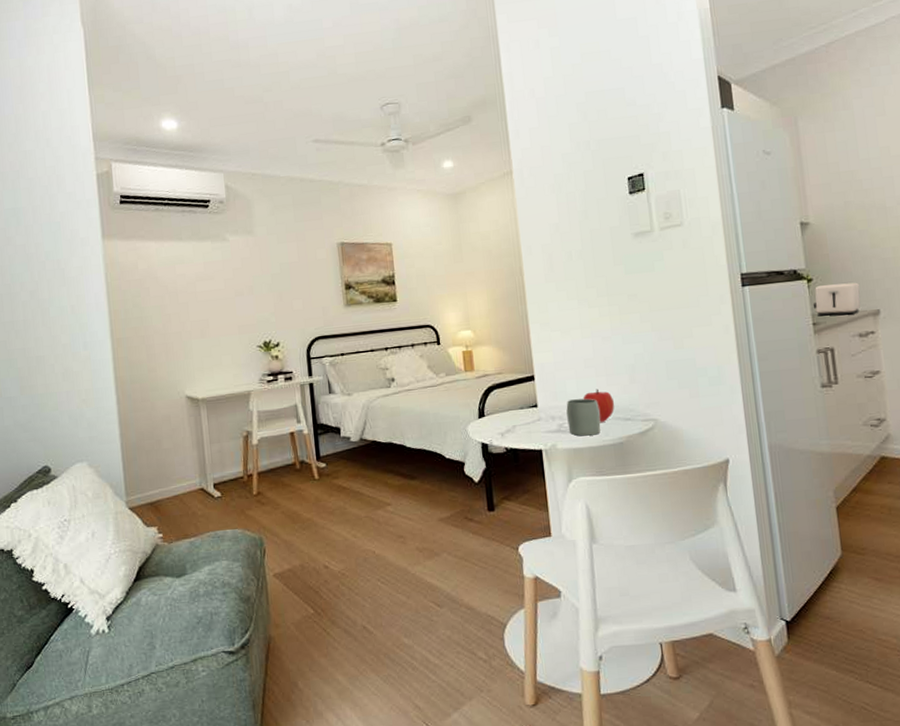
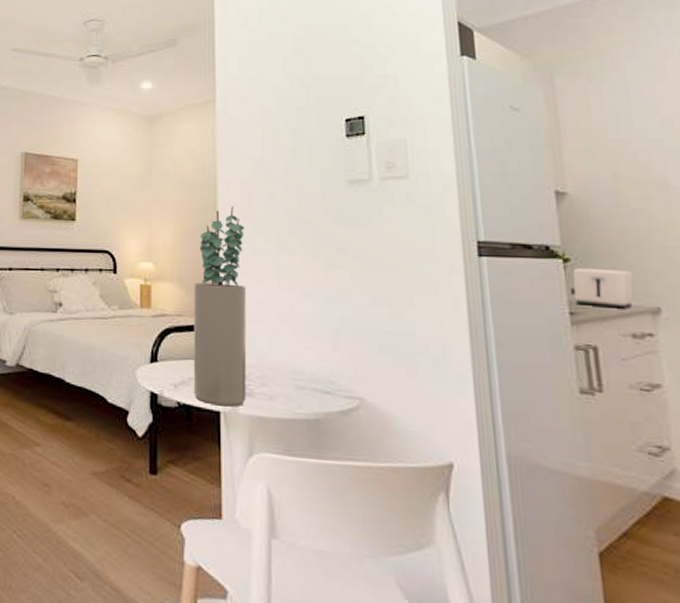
vase: none [509,269,563,445] -> present [193,206,247,407]
mug: present [566,398,601,436] -> none [253,358,293,405]
fruit: present [583,388,614,422] -> none [274,350,311,391]

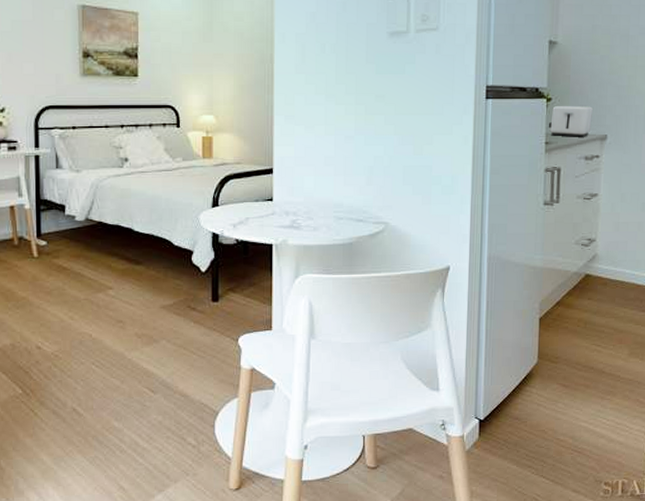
vase: present [193,206,247,407] -> none [250,59,298,239]

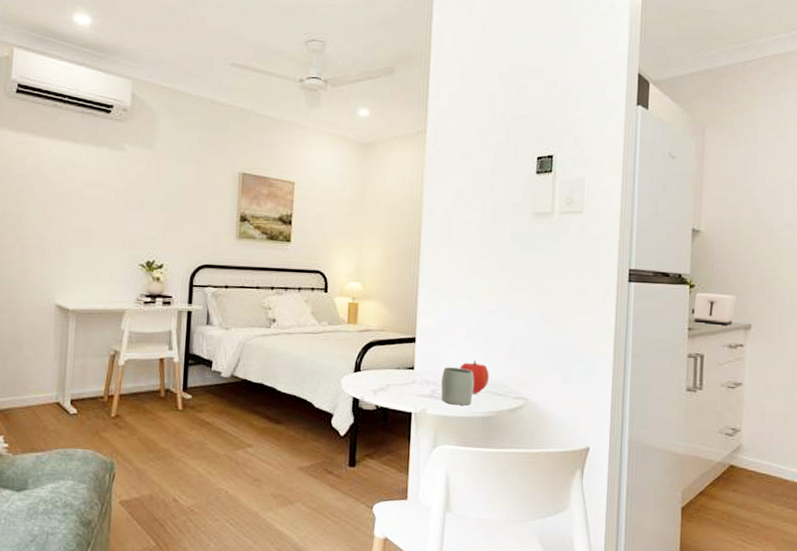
mug: none [301,196,333,234] -> present [441,367,474,406]
fruit: none [319,187,348,221] -> present [459,360,489,394]

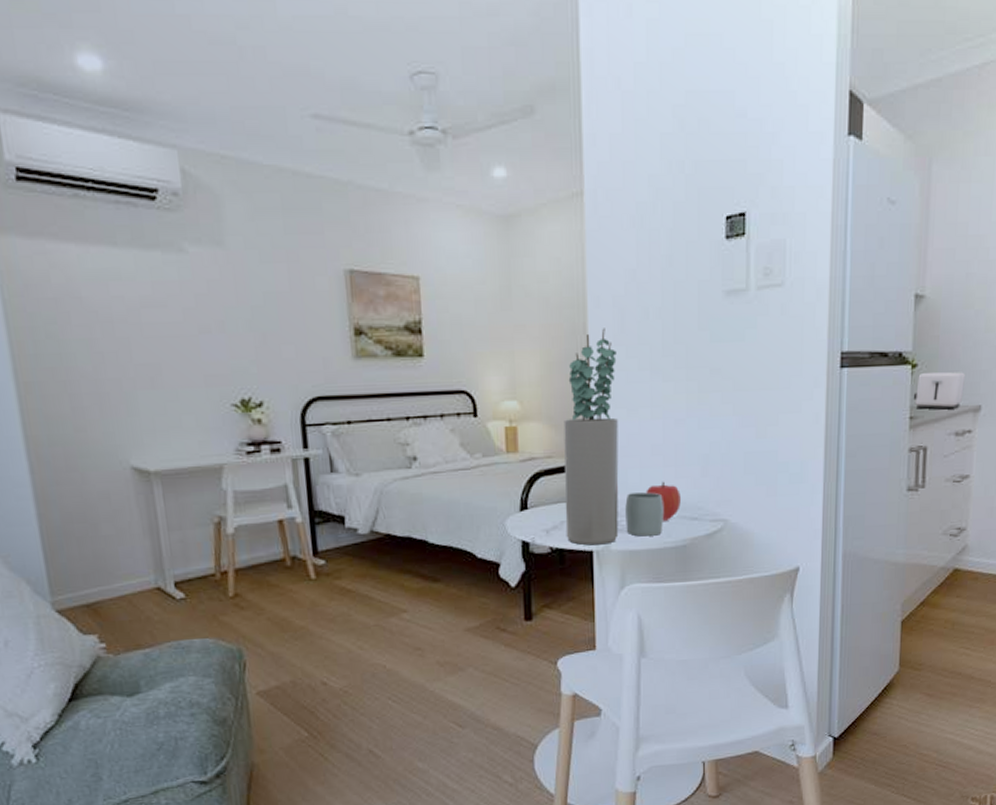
vase: none [390,233,443,408] -> present [563,328,619,546]

